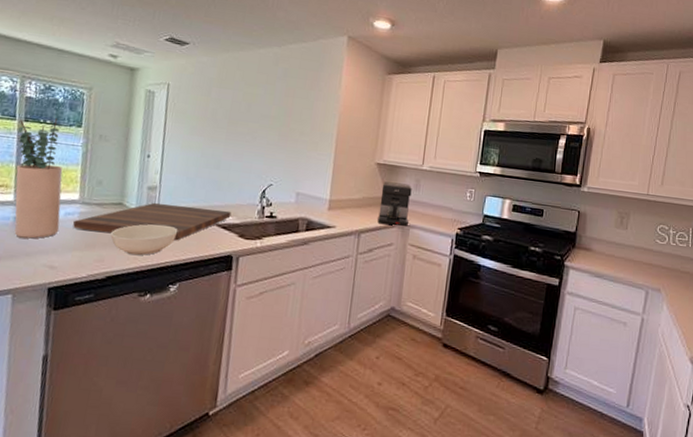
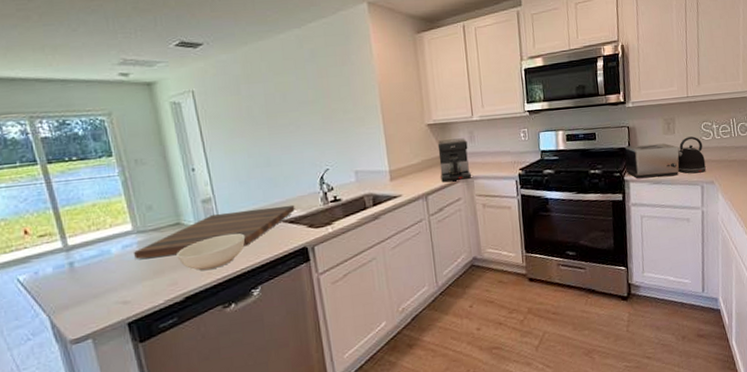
vase: present [14,117,63,239] -> none [43,152,122,282]
toaster: none [568,230,629,274] -> present [624,143,680,179]
kettle: none [624,236,656,277] -> present [678,136,707,174]

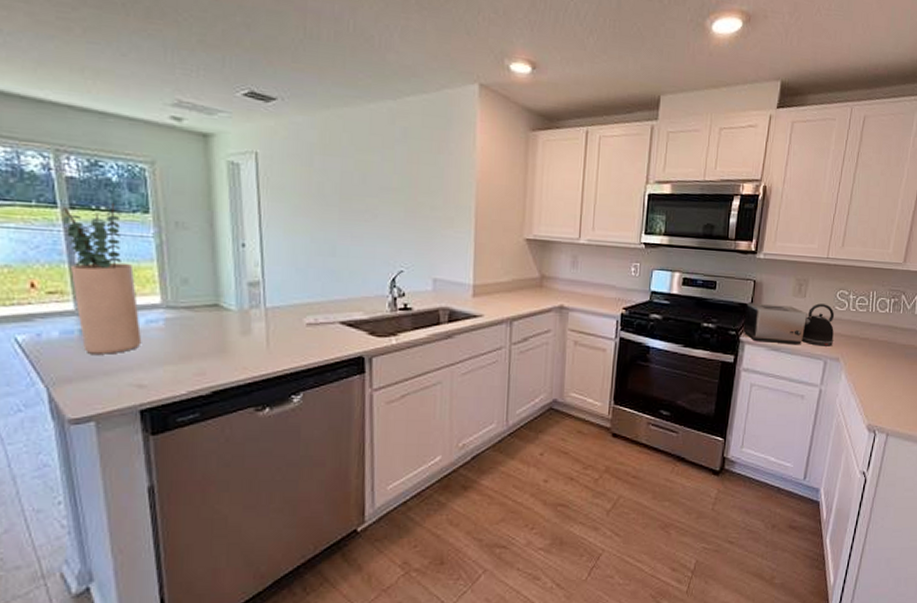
vase: none [43,152,122,282] -> present [63,202,142,354]
cutting board: present [134,204,295,259] -> none [159,301,357,343]
bowl: present [177,233,246,271] -> none [209,326,294,365]
coffee maker: present [437,138,471,183] -> none [531,260,569,311]

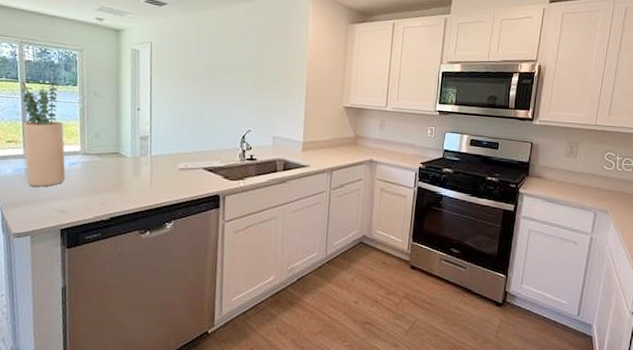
toaster: present [743,302,807,345] -> none [522,161,578,198]
kettle: present [801,303,835,346] -> none [574,163,603,200]

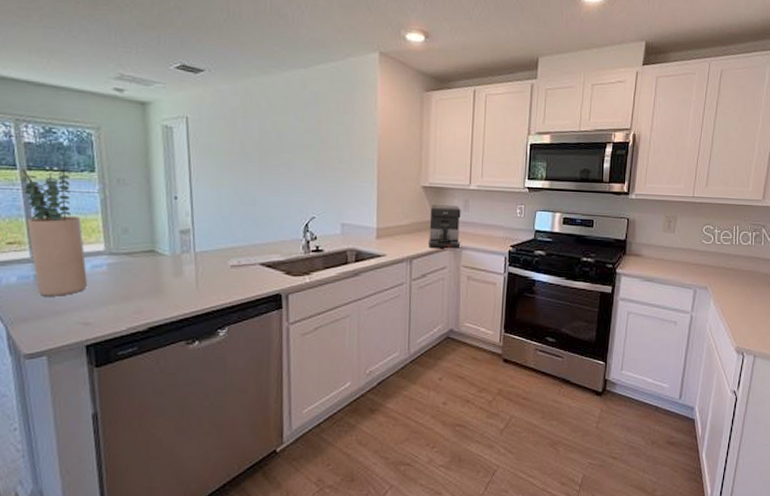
coffee maker: none [347,123,378,164] -> present [429,204,461,249]

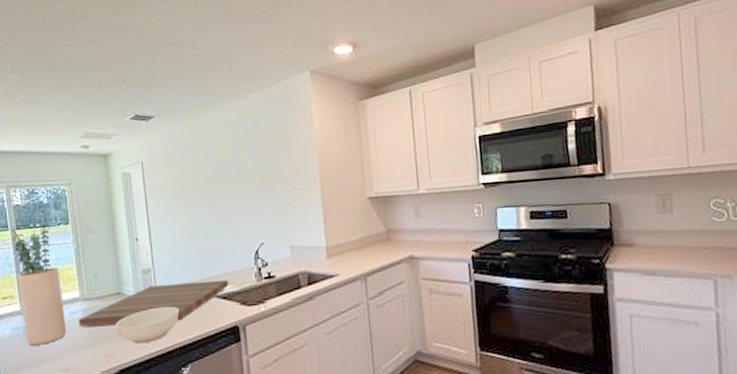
cutting board: none [103,246,275,283] -> present [79,279,229,327]
bowl: none [146,268,220,303] -> present [116,306,180,344]
coffee maker: present [429,204,461,249] -> none [379,213,416,263]

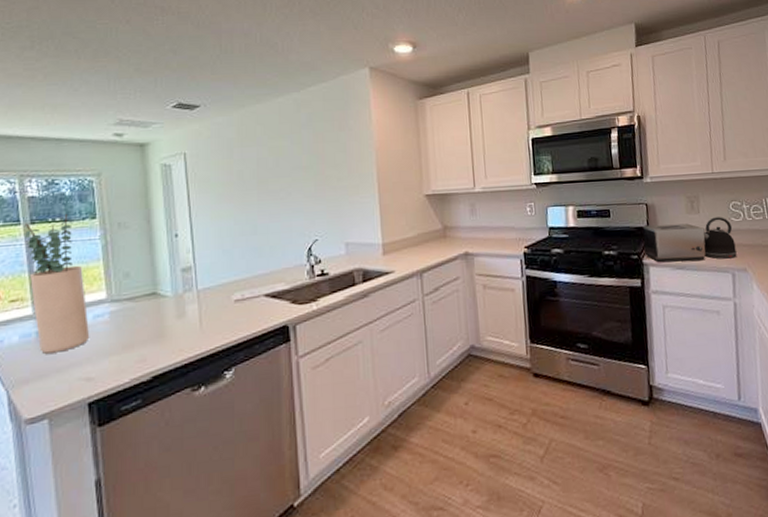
cutting board: present [79,279,229,327] -> none [105,277,279,331]
bowl: present [116,306,180,344] -> none [149,306,223,348]
toaster: none [605,224,681,268] -> present [642,223,706,263]
kettle: none [678,216,721,264] -> present [703,217,738,259]

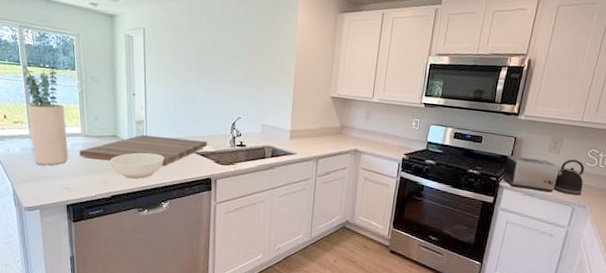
cutting board: none [105,277,279,331] -> present [79,135,208,166]
bowl: none [149,306,223,348] -> present [110,152,165,179]

